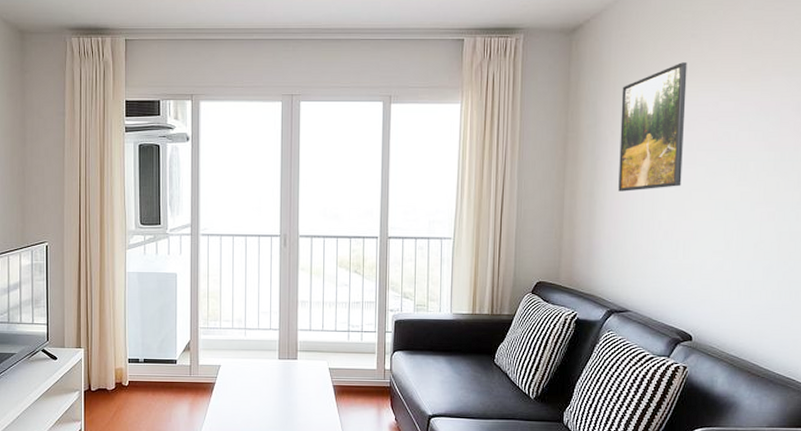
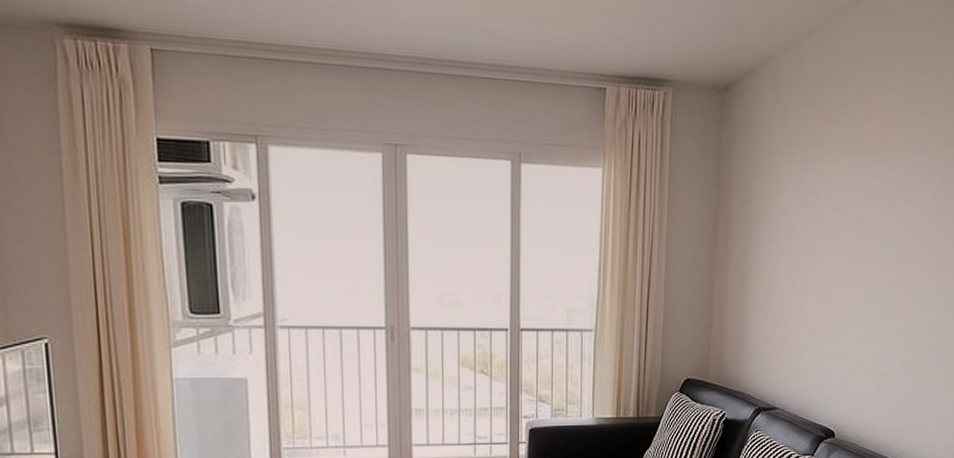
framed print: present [618,62,687,192] -> none [768,134,839,278]

